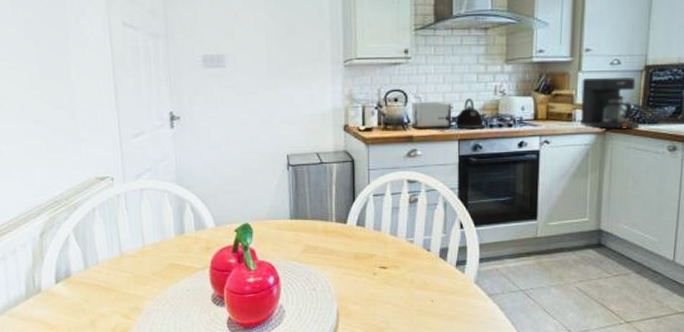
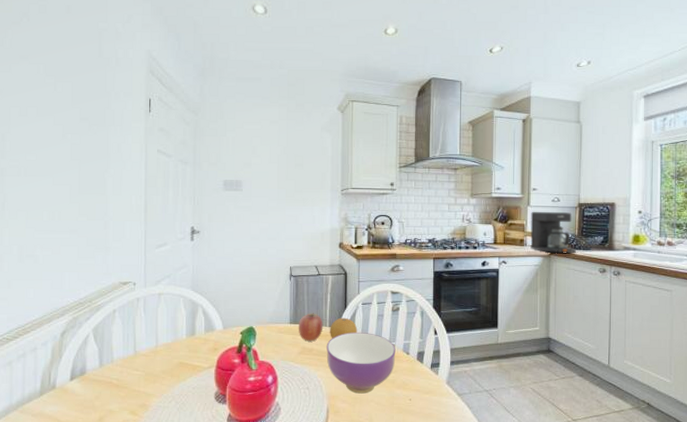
fruit: none [299,207,329,238] -> present [298,313,323,341]
bowl: none [333,228,414,295] -> present [326,332,396,394]
fruit: none [337,211,369,235] -> present [330,317,358,339]
toaster: present [411,102,453,130] -> none [395,226,430,249]
kettle: present [456,97,484,130] -> none [431,223,454,250]

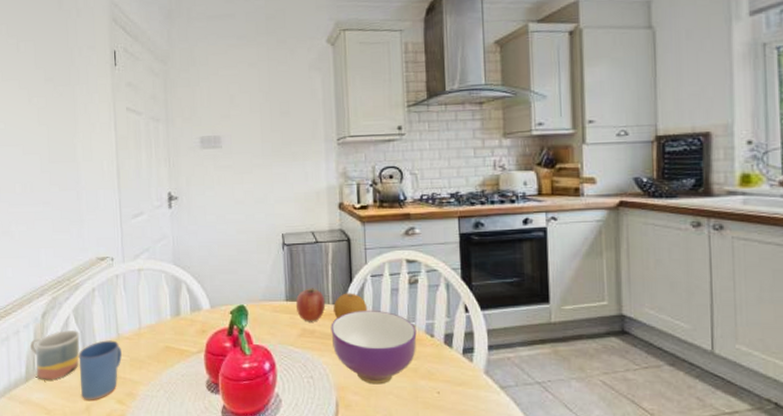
mug: none [46,348,98,394] -> present [29,330,80,380]
mug: none [95,357,138,412] -> present [78,340,122,400]
coffee maker: present [530,212,577,253] -> none [587,149,657,204]

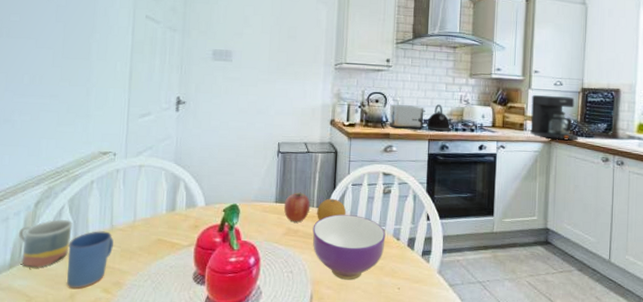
toaster: none [407,178,451,207] -> present [389,104,425,130]
kettle: none [455,173,484,207] -> present [427,104,450,132]
coffee maker: none [587,149,657,204] -> present [530,95,579,140]

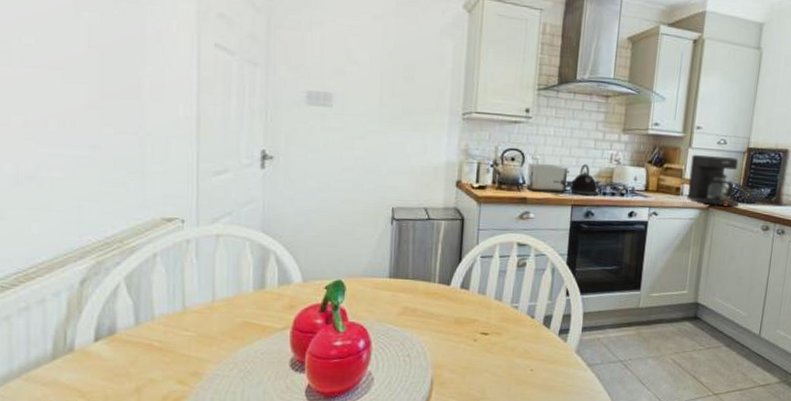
mug: present [18,219,73,268] -> none [60,301,132,359]
mug: present [66,231,114,289] -> none [129,313,187,381]
fruit: present [283,192,311,222] -> none [399,265,432,299]
bowl: present [312,214,386,280] -> none [433,291,519,363]
fruit: present [317,198,346,220] -> none [439,272,474,298]

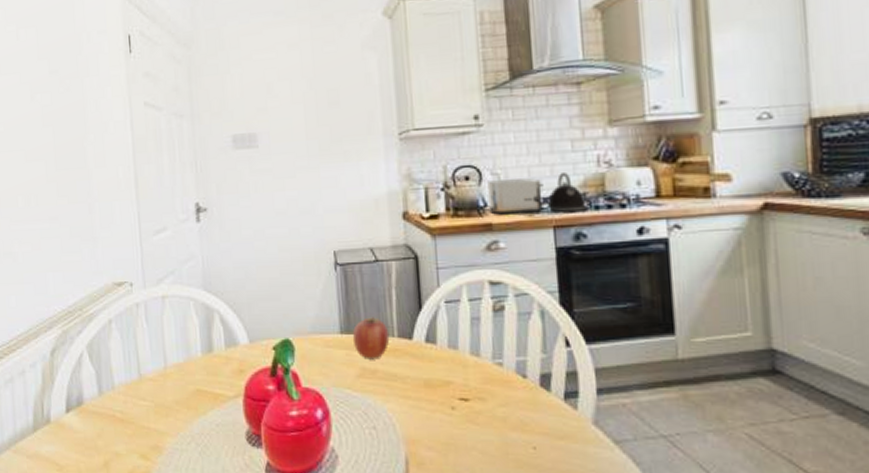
fruit: none [399,265,432,299] -> present [352,317,390,358]
coffee maker: present [687,155,740,206] -> none [719,135,814,206]

